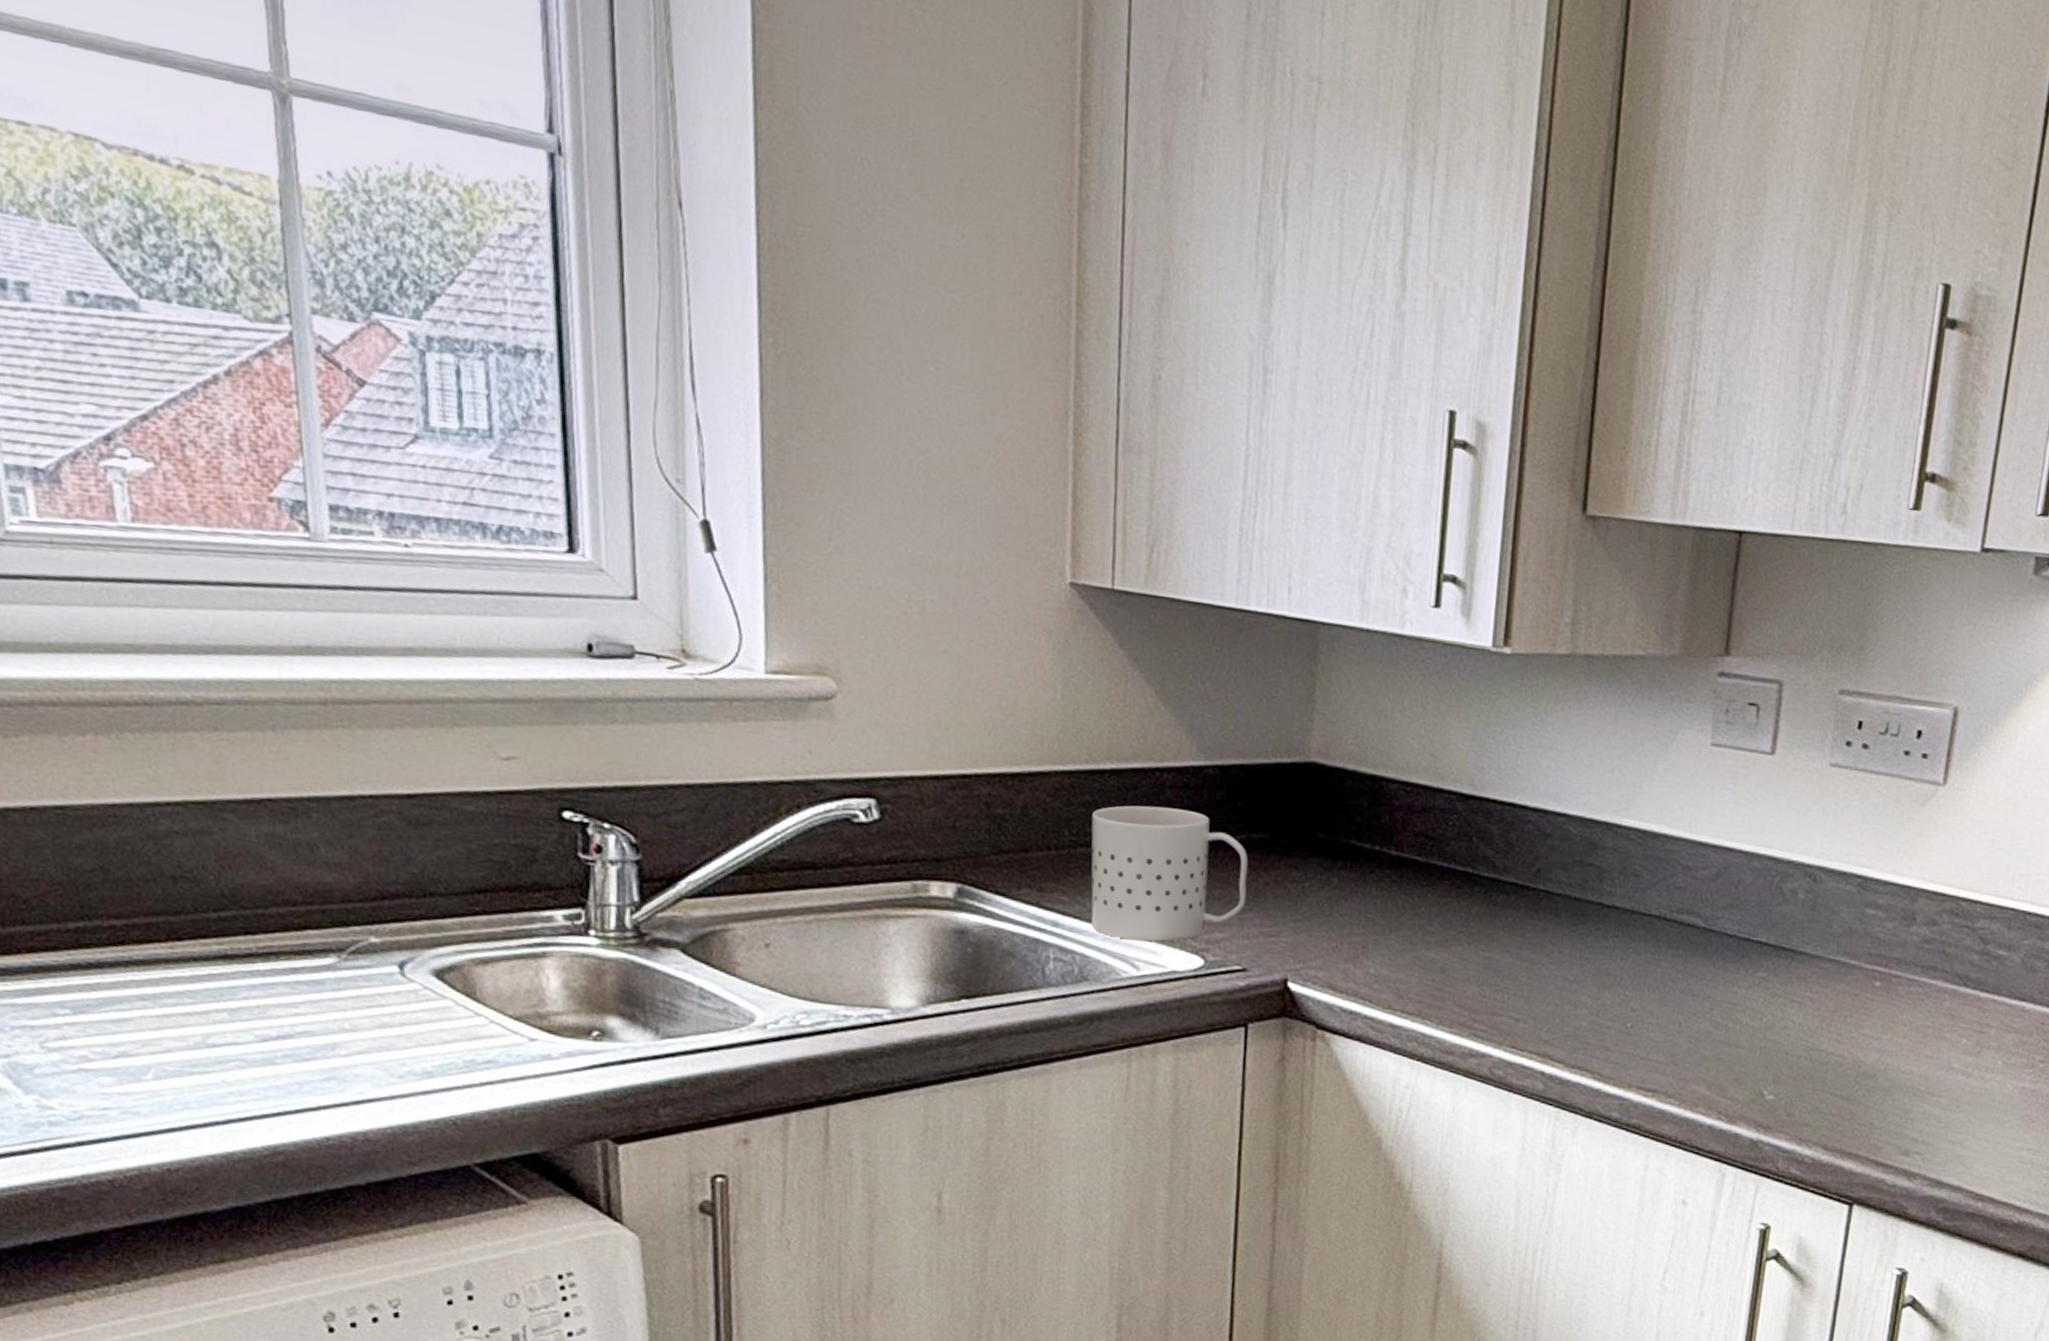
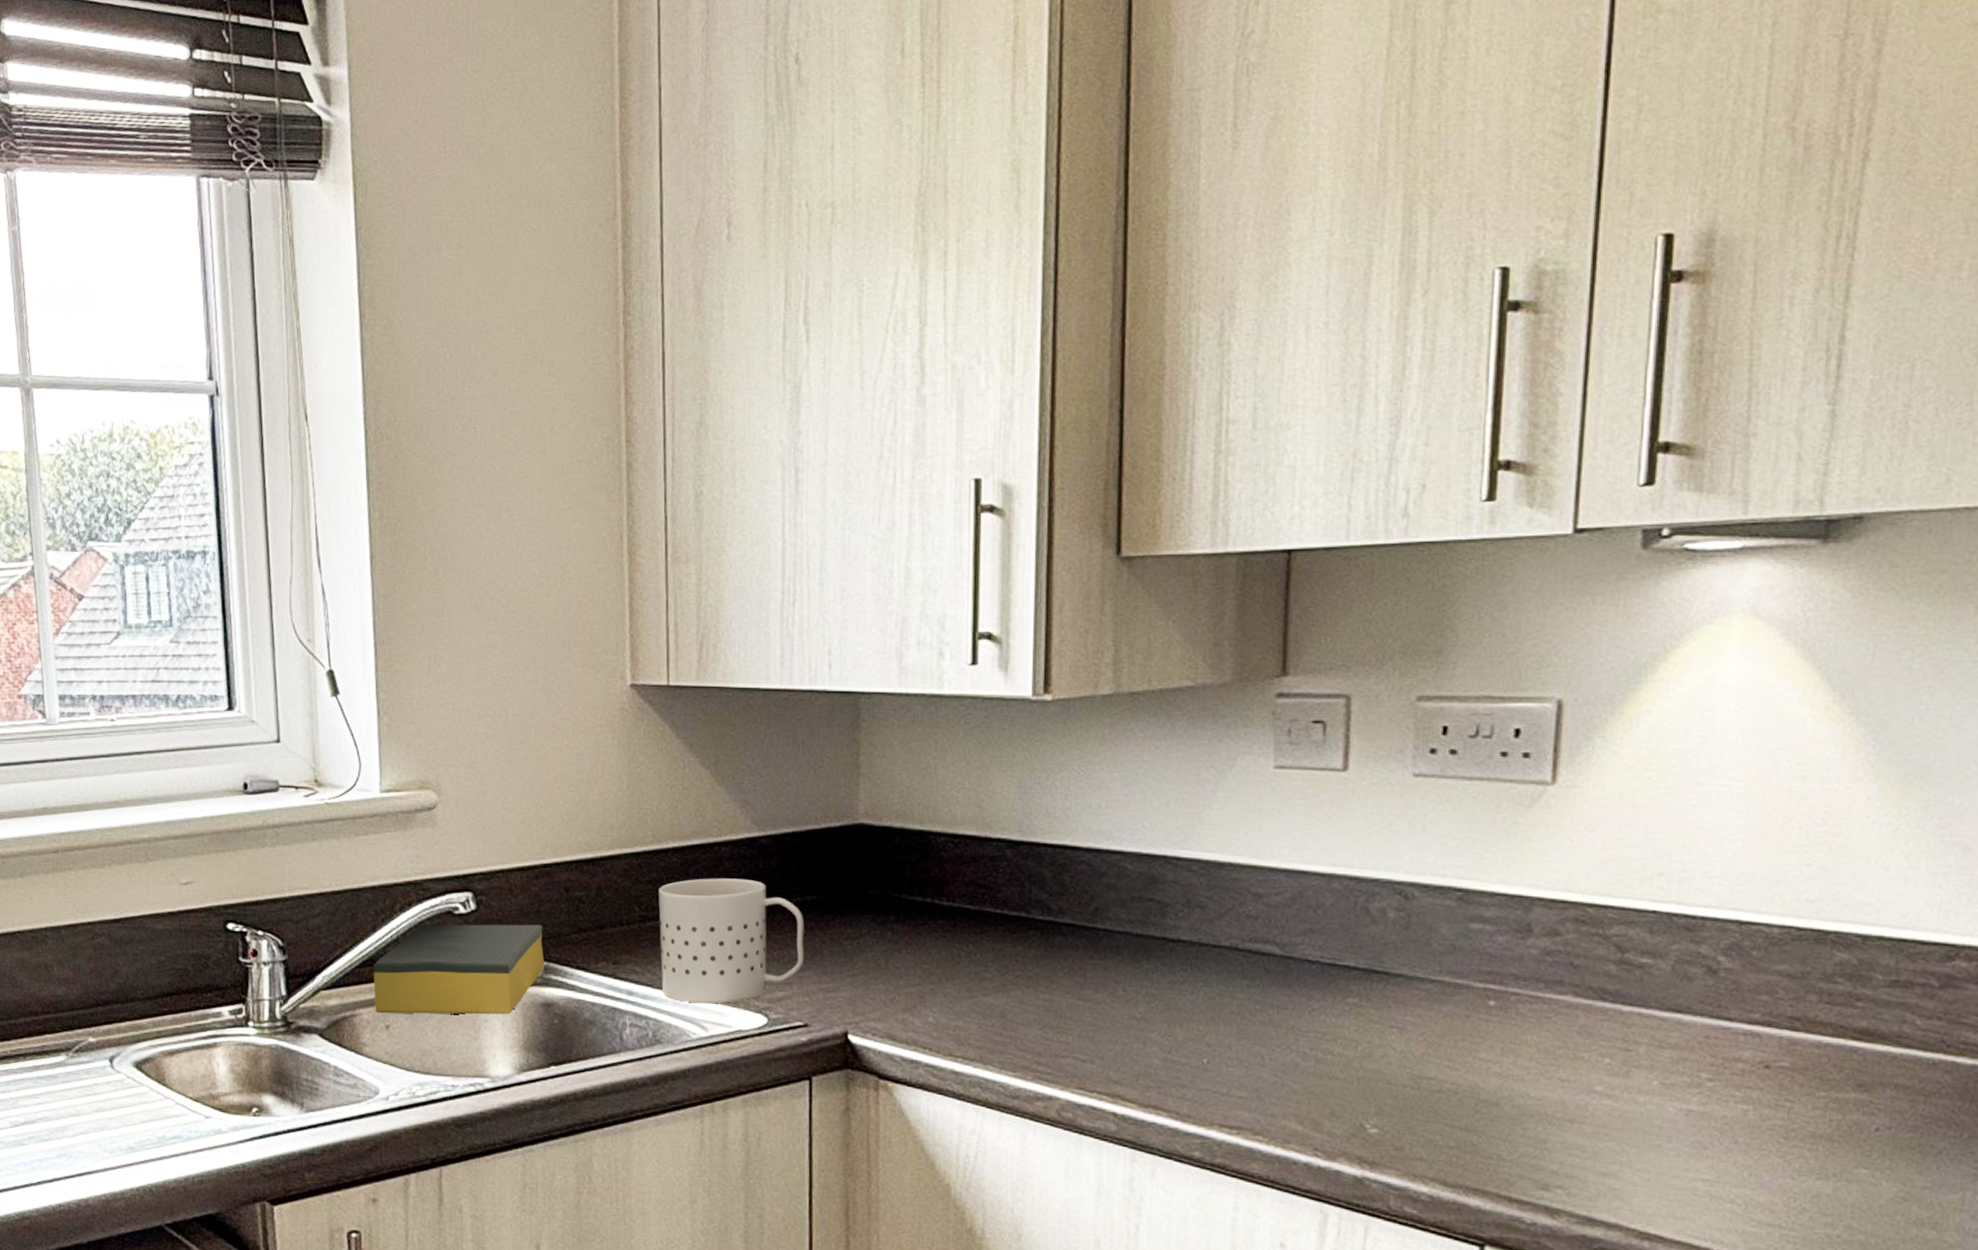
sponge: none [751,831,959,940] -> present [373,924,545,1015]

